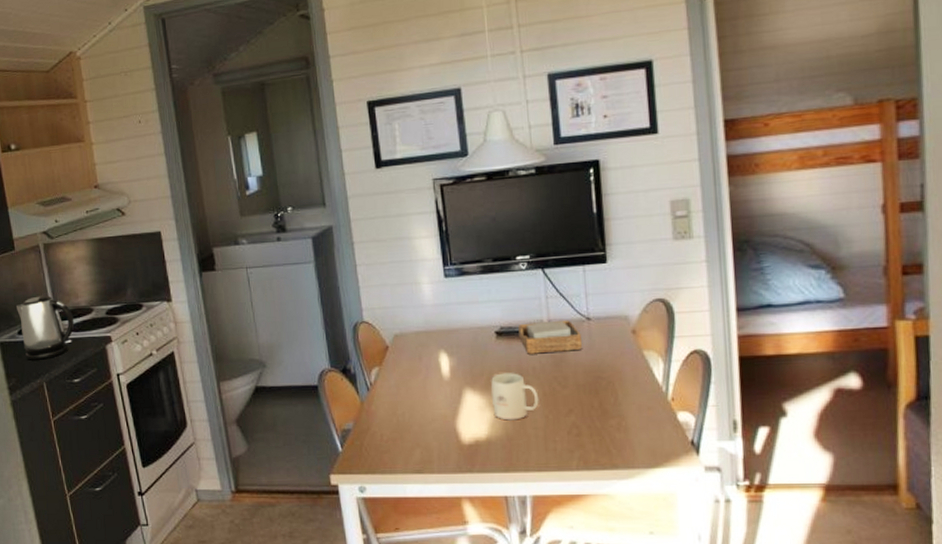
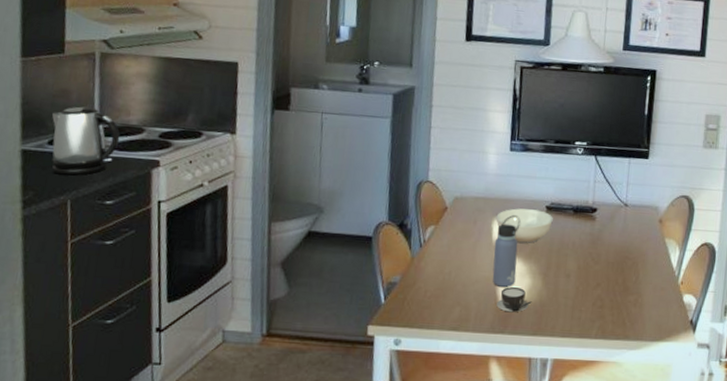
bowl: none [442,337,506,374] -> present [496,208,553,243]
water bottle: none [445,346,475,423] -> present [492,215,521,287]
teacup: none [459,421,498,450] -> present [496,286,532,313]
mug: present [490,373,539,421] -> none [532,244,574,289]
napkin holder: present [518,320,582,354] -> none [566,202,618,232]

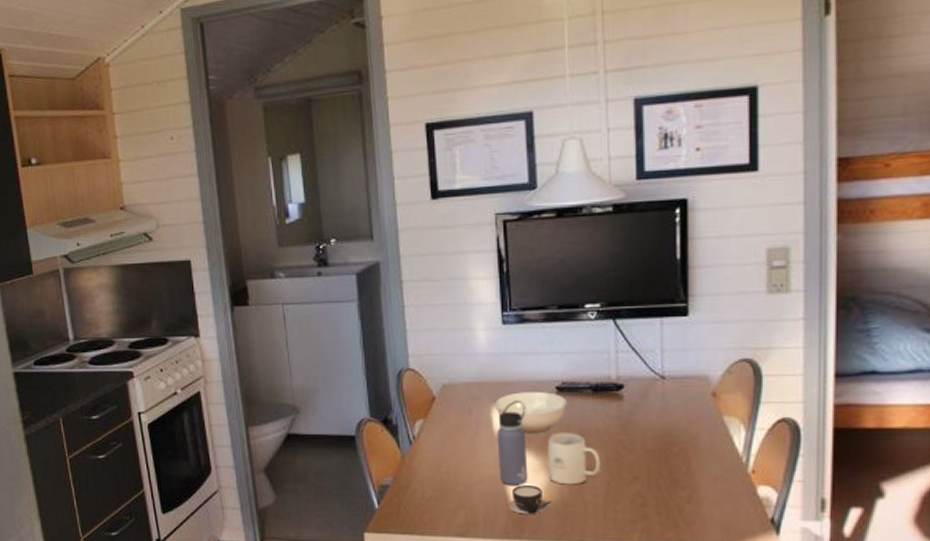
kettle: present [52,106,120,176] -> none [33,324,94,393]
mug: none [532,244,574,289] -> present [547,433,601,485]

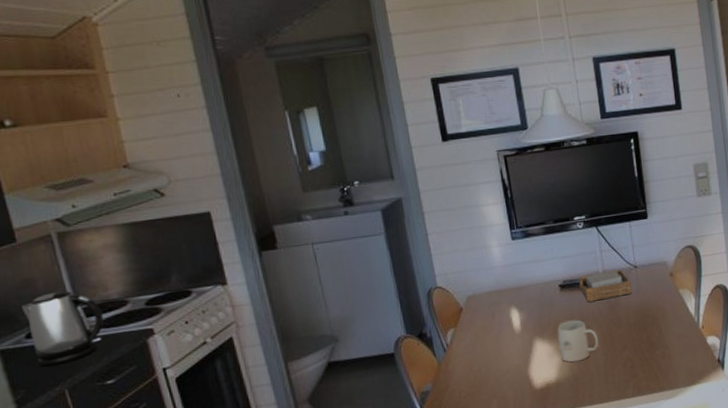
kettle: none [33,324,94,393] -> present [22,290,105,367]
bowl: present [495,392,567,432] -> none [512,290,569,326]
water bottle: present [497,401,528,485] -> none [516,300,545,371]
teacup: present [508,484,552,515] -> none [532,367,566,393]
napkin holder: none [583,377,653,414] -> present [578,269,631,302]

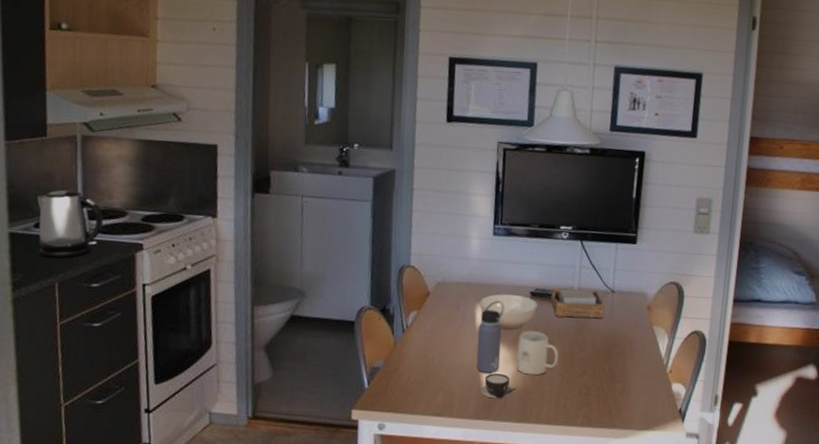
bowl: none [512,290,569,326] -> present [479,294,538,329]
water bottle: none [516,300,545,371] -> present [476,301,505,373]
teacup: none [532,367,566,393] -> present [480,372,516,399]

